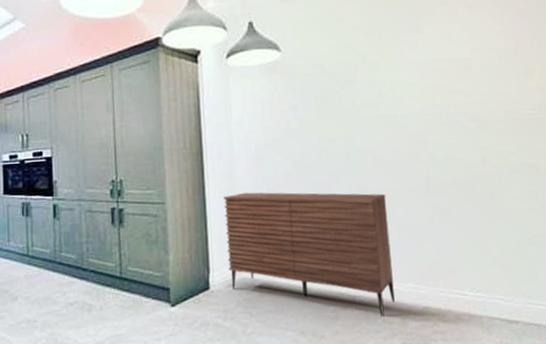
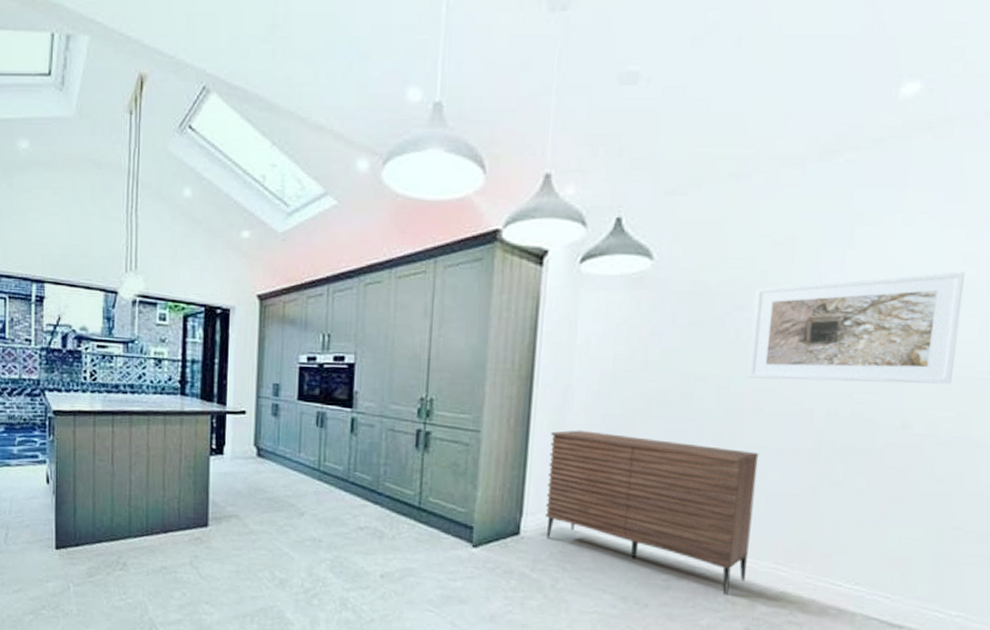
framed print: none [360,43,508,136] -> present [748,272,965,384]

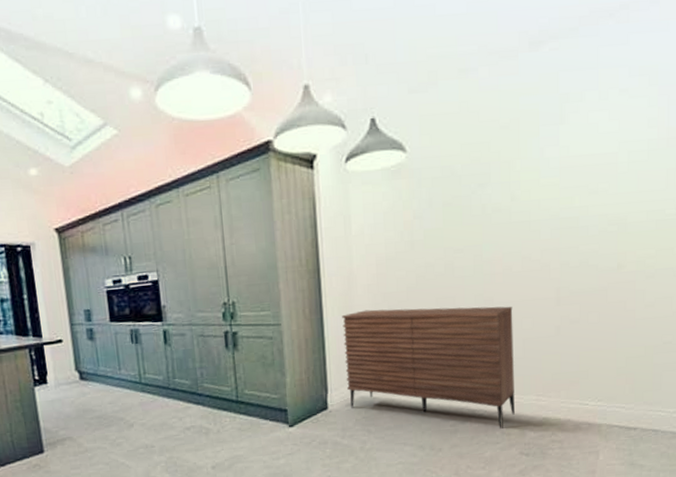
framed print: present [748,272,965,384] -> none [493,134,651,244]

